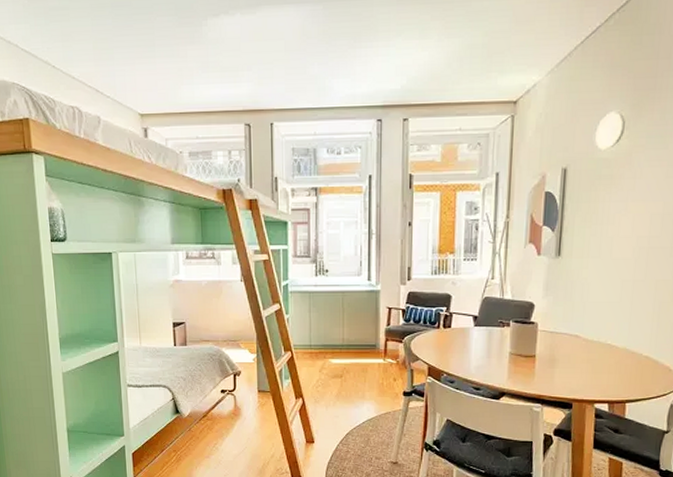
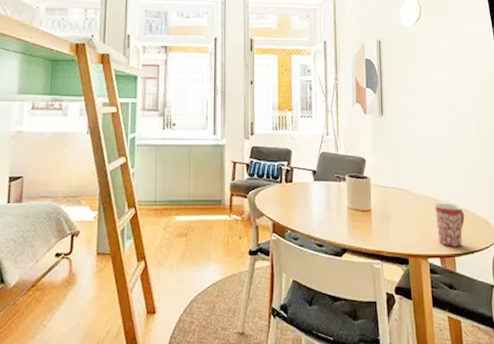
mug: none [608,350,644,393] -> present [434,203,465,247]

